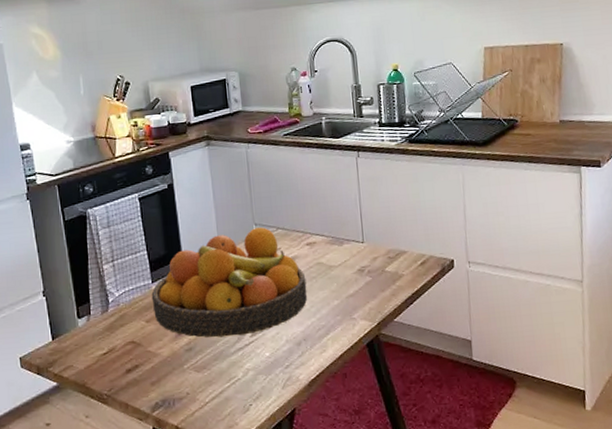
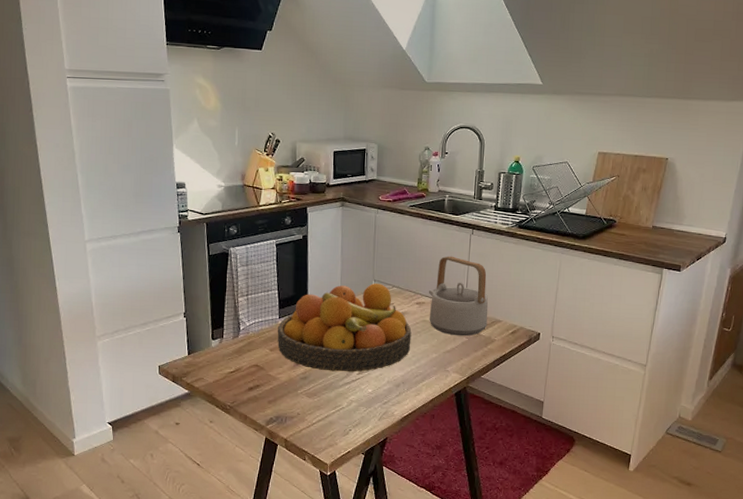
teapot: none [318,184,392,277] -> present [428,256,489,336]

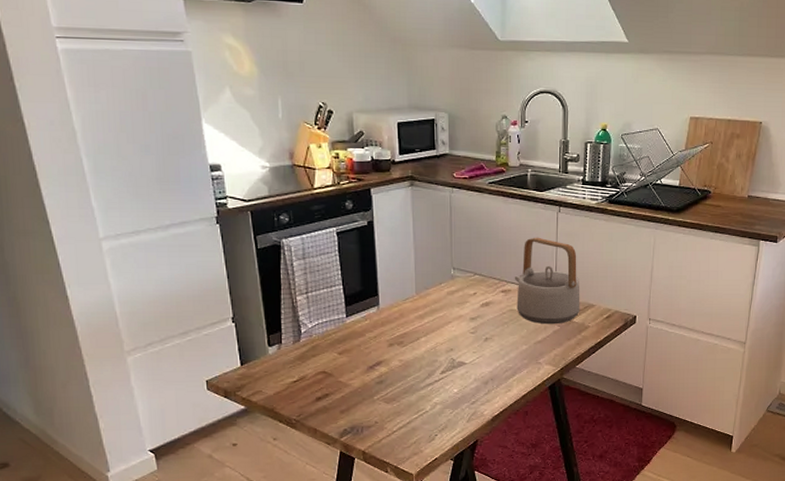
fruit bowl: present [277,283,412,372] -> none [345,272,498,373]

